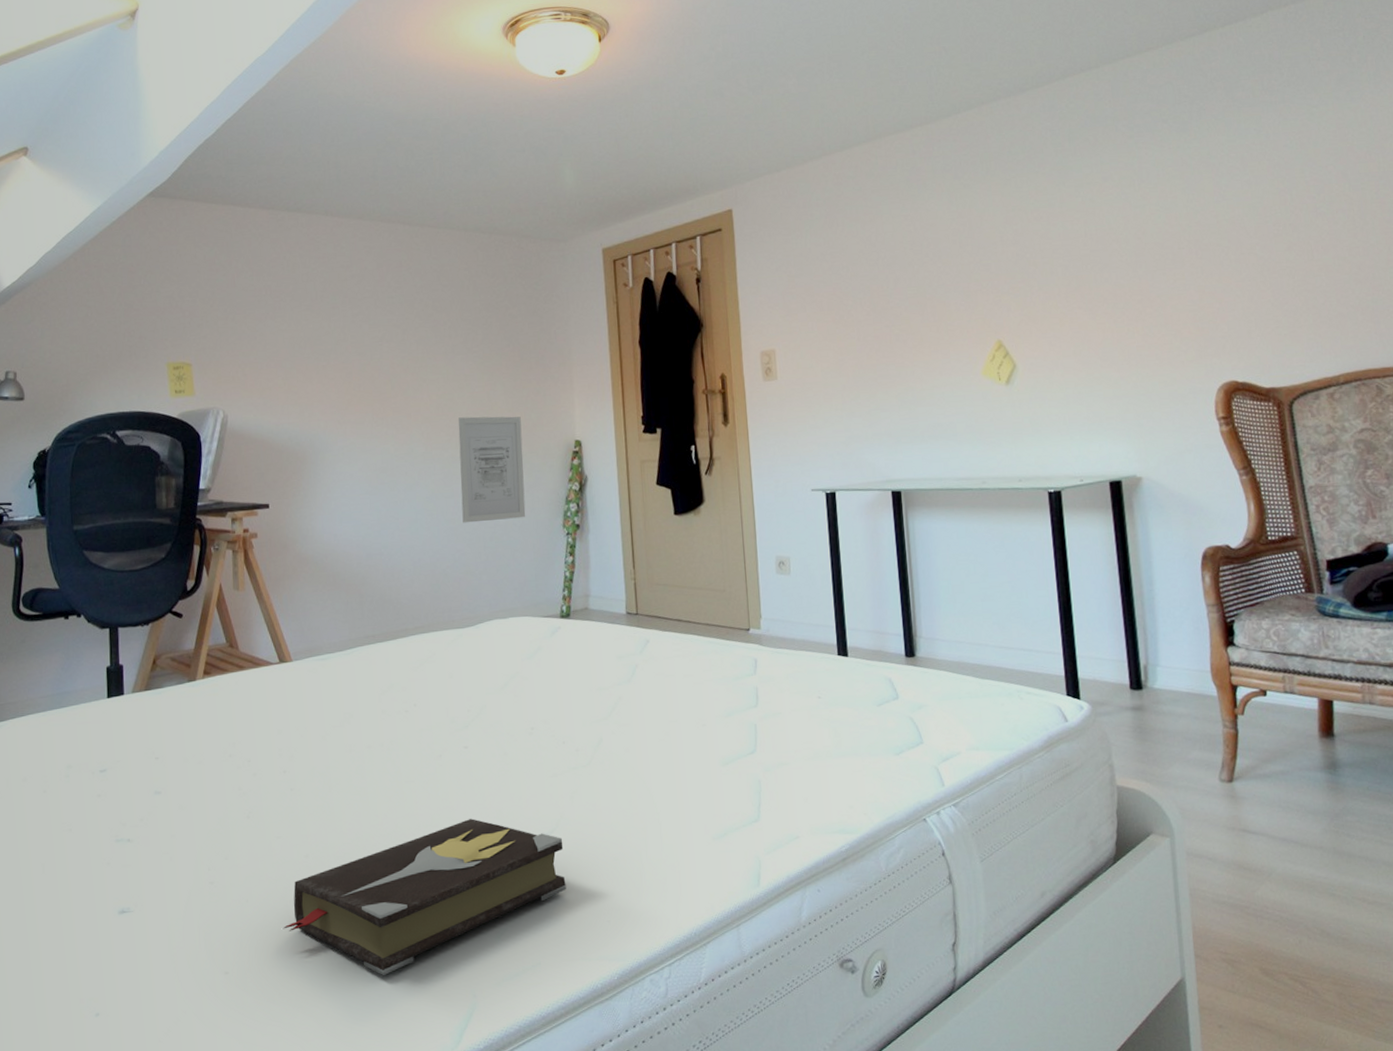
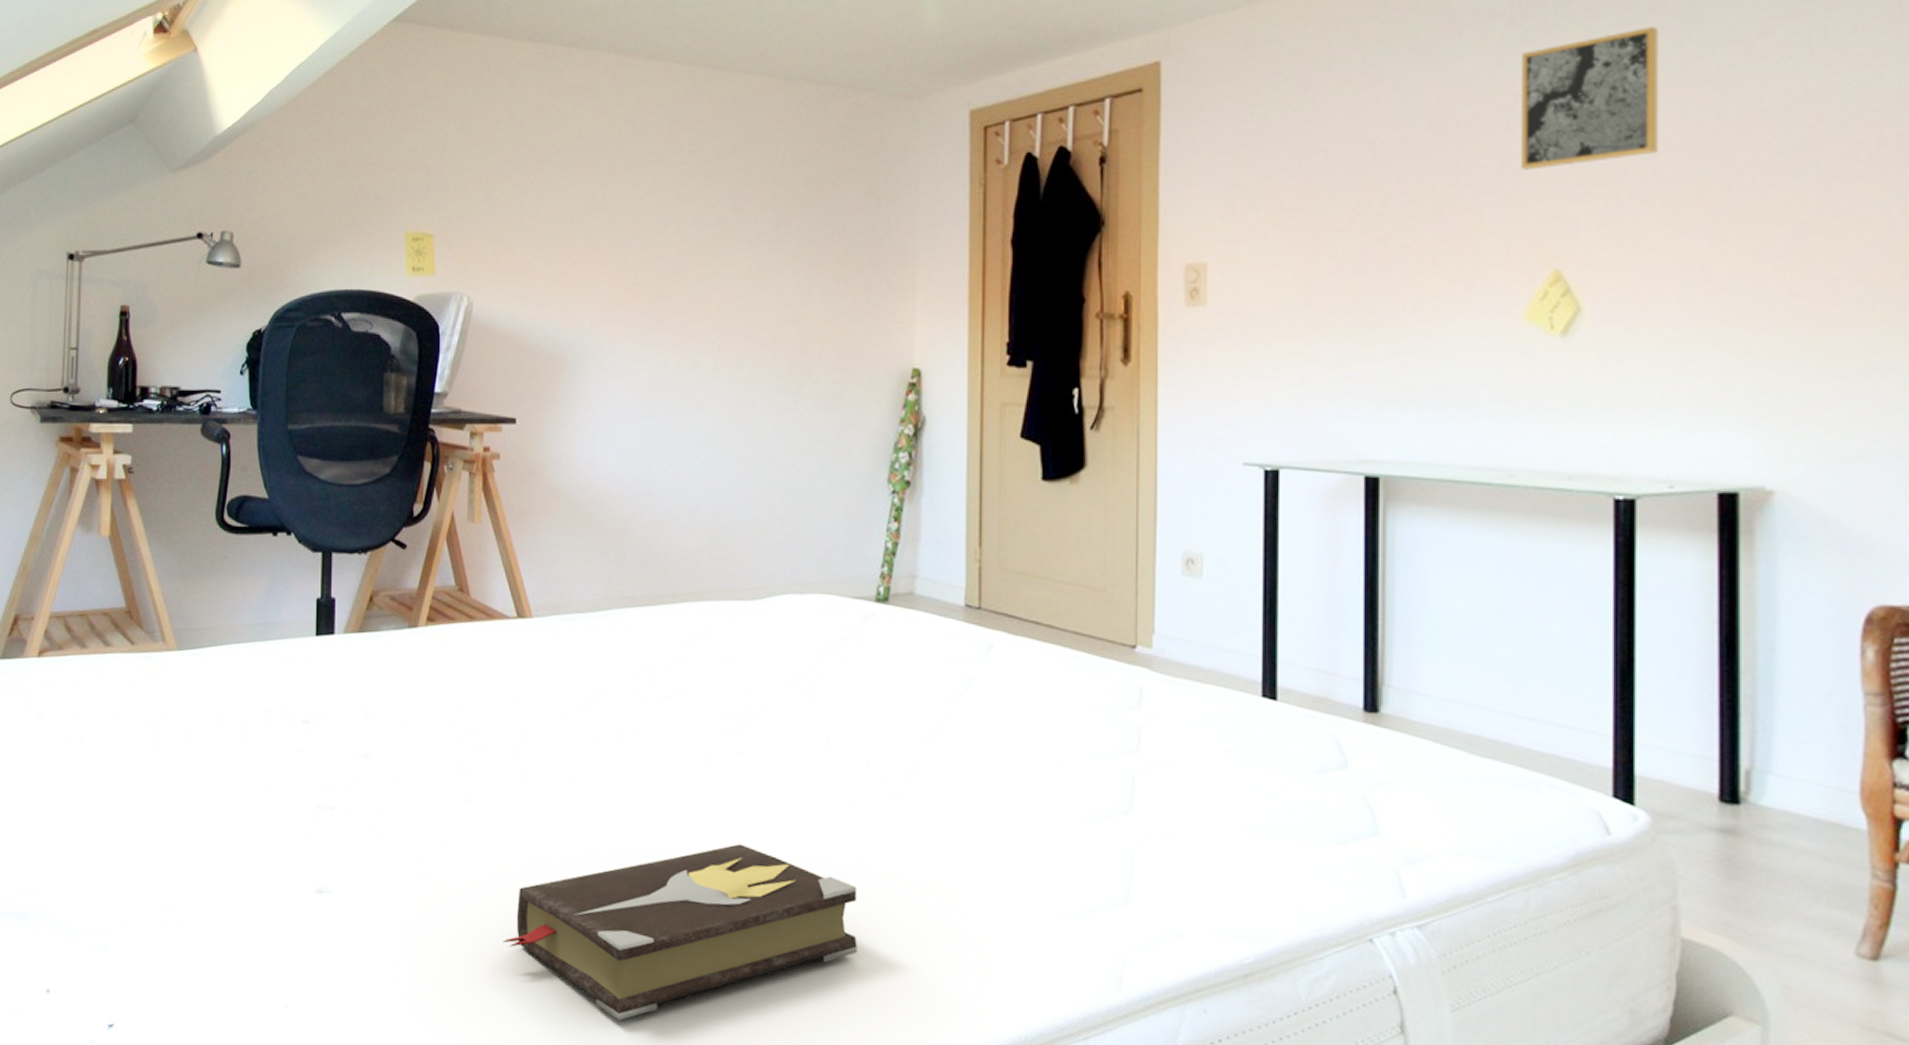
wall art: present [458,416,526,523] -> none [756,326,842,466]
wall art: none [964,176,1052,274] -> present [1521,27,1658,170]

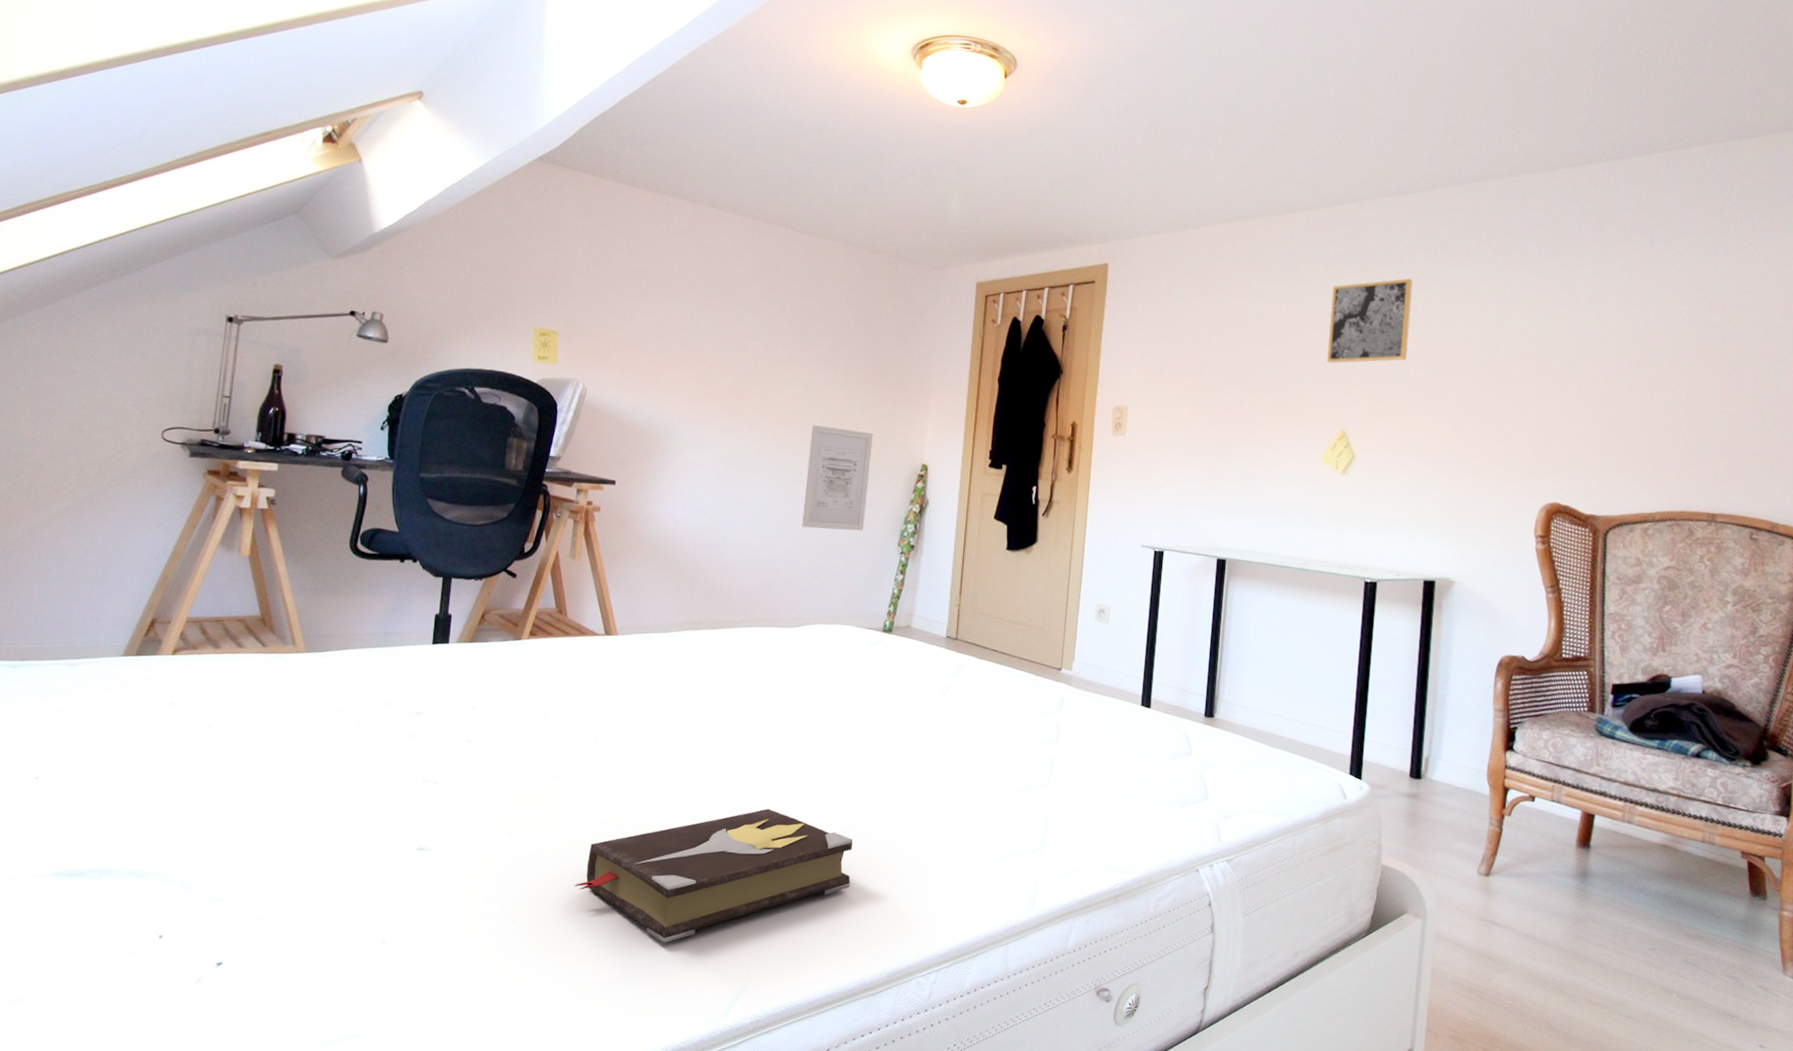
wall art: none [756,326,842,466] -> present [802,425,873,531]

